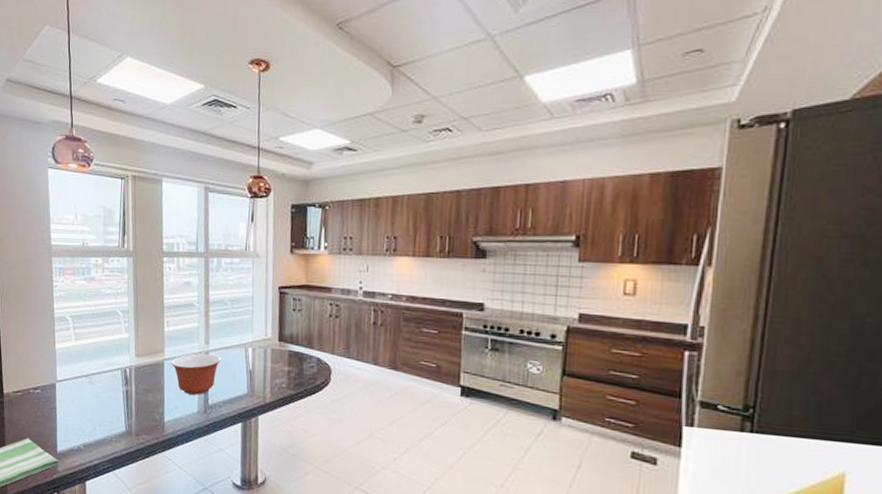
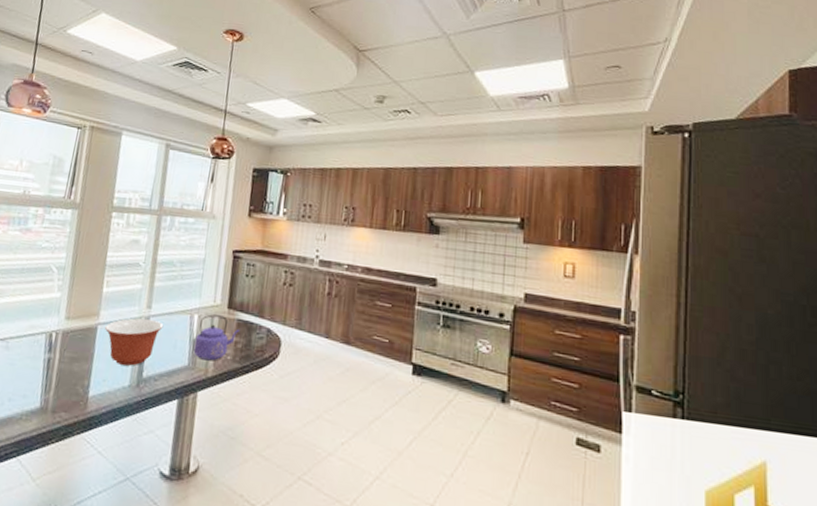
kettle: none [251,347,291,389] -> present [193,314,239,361]

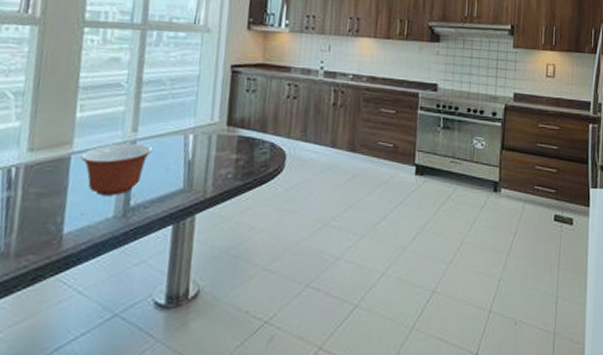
kettle: present [193,314,239,361] -> none [189,133,241,181]

